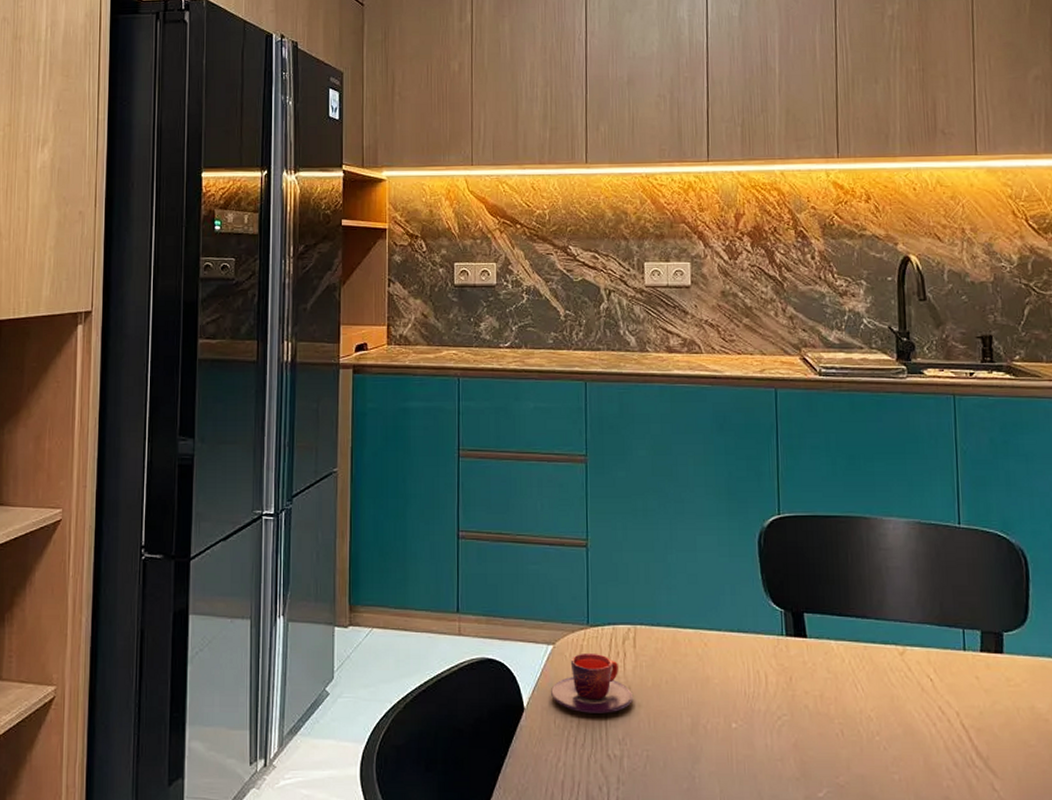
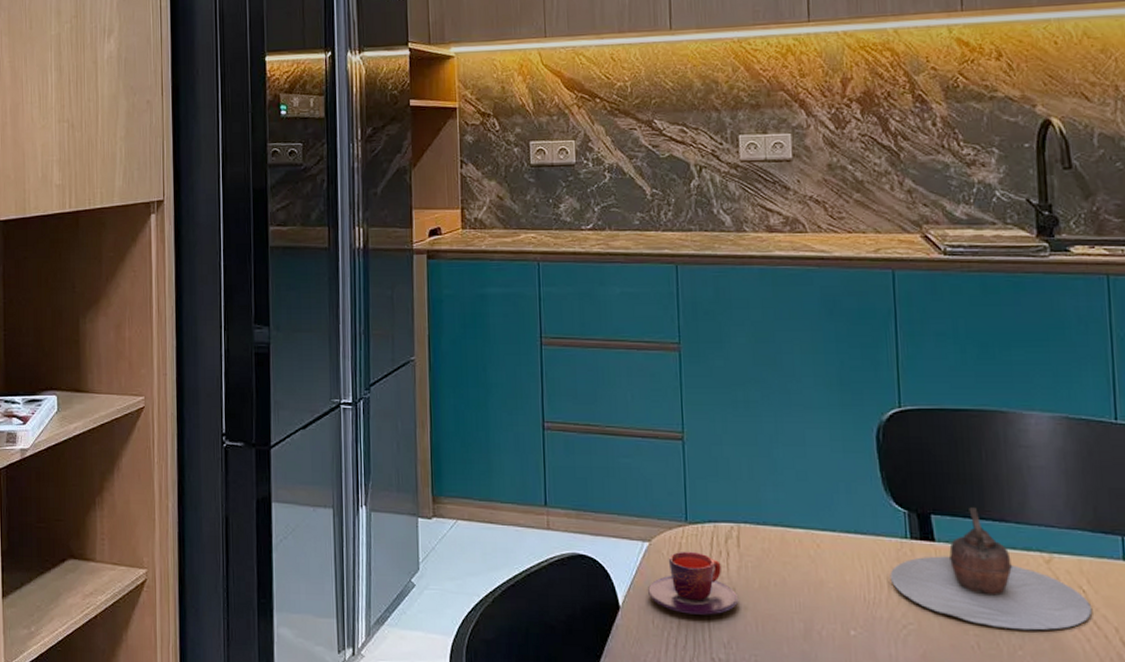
teapot: none [767,606,937,717] -> present [889,507,1091,631]

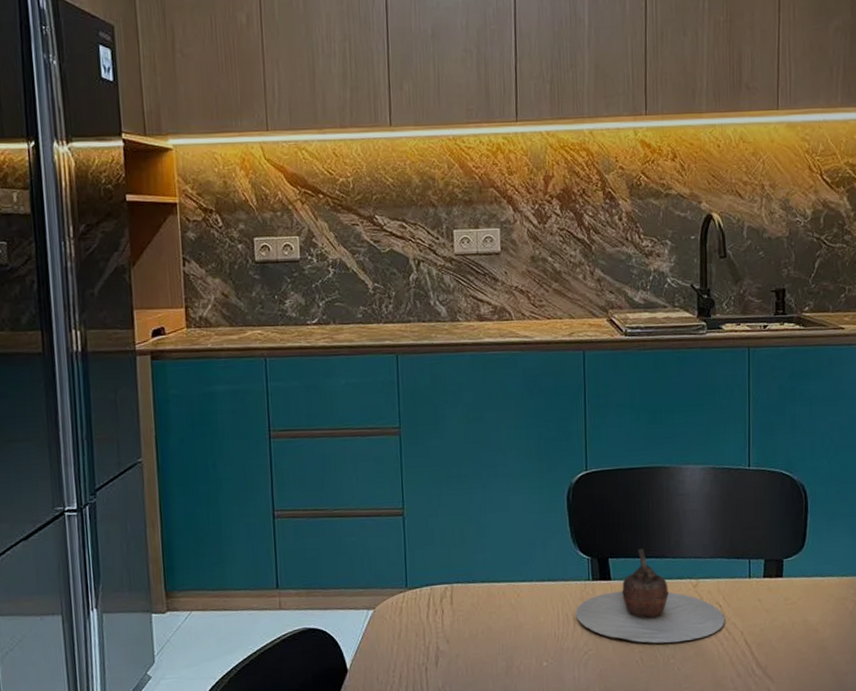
teacup: present [648,551,739,615] -> none [373,613,452,668]

